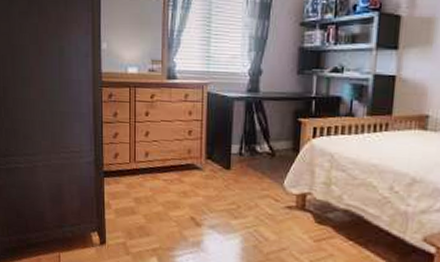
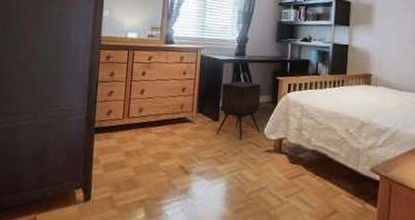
side table: none [229,123,280,192] -> present [217,81,262,140]

